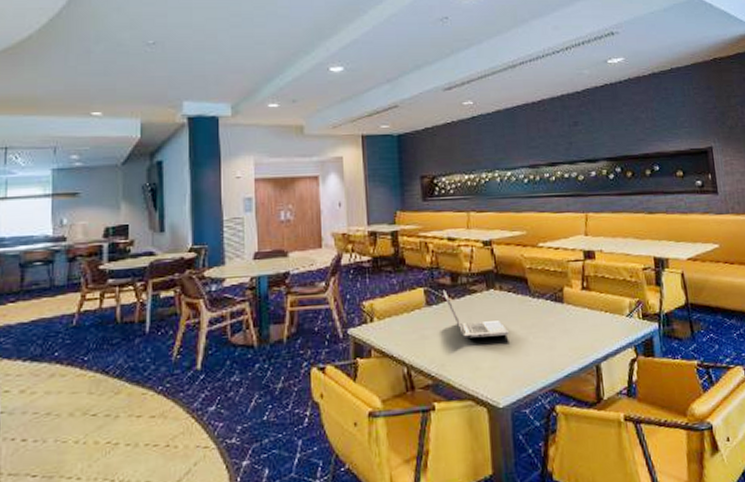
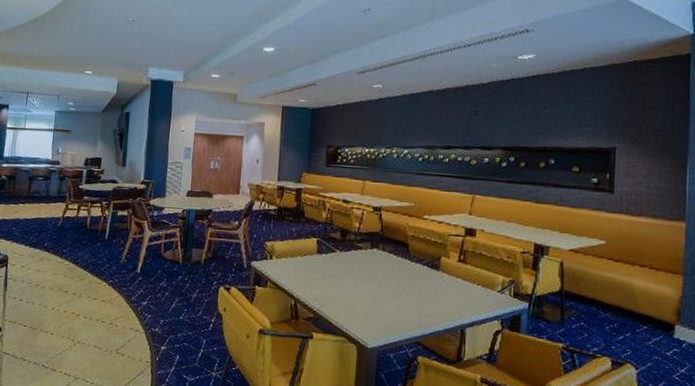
laptop: present [443,289,509,339] -> none [333,242,385,289]

